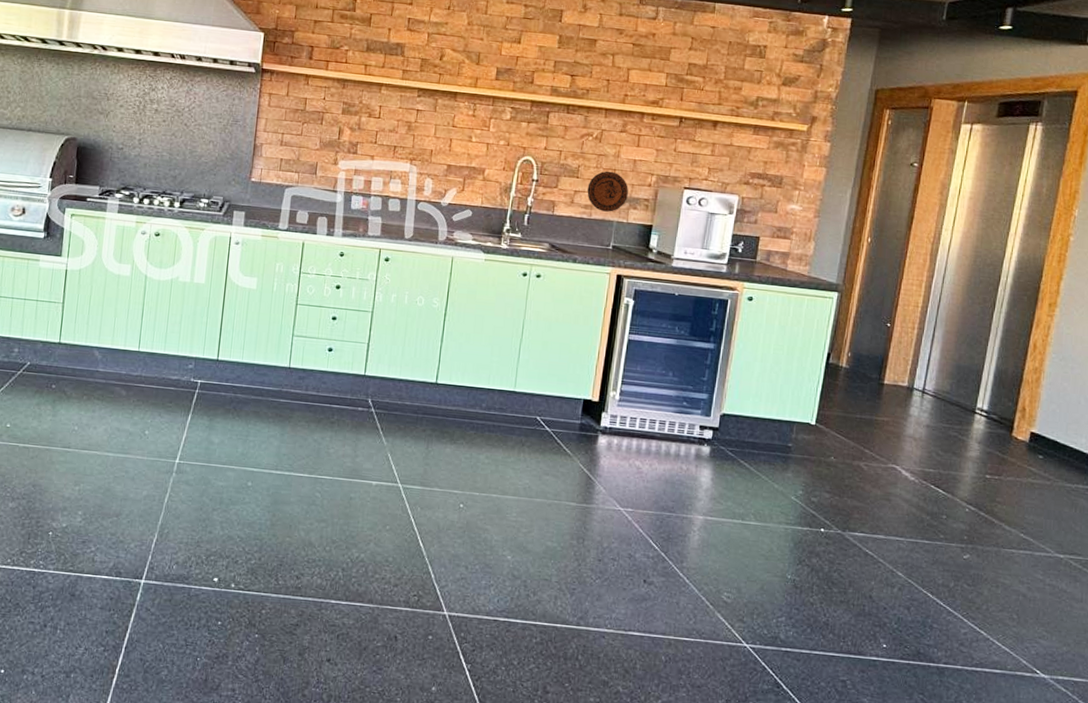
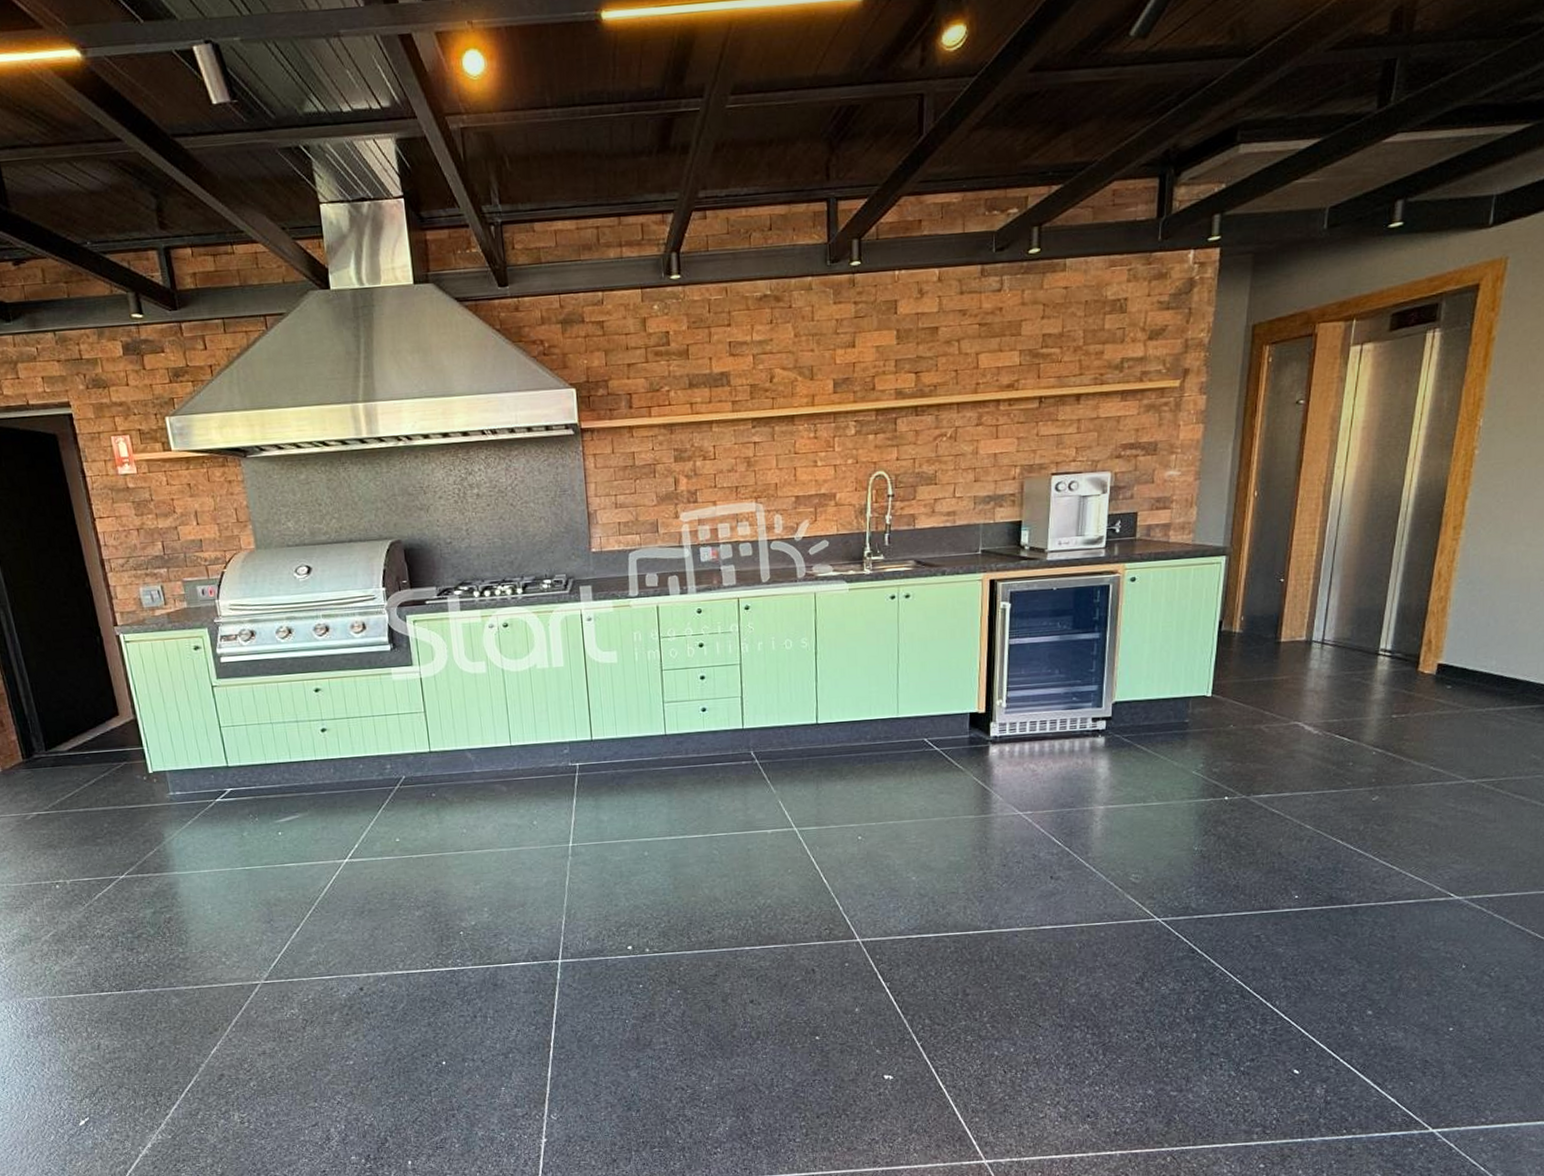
decorative plate: present [587,171,628,212] -> none [947,470,992,516]

